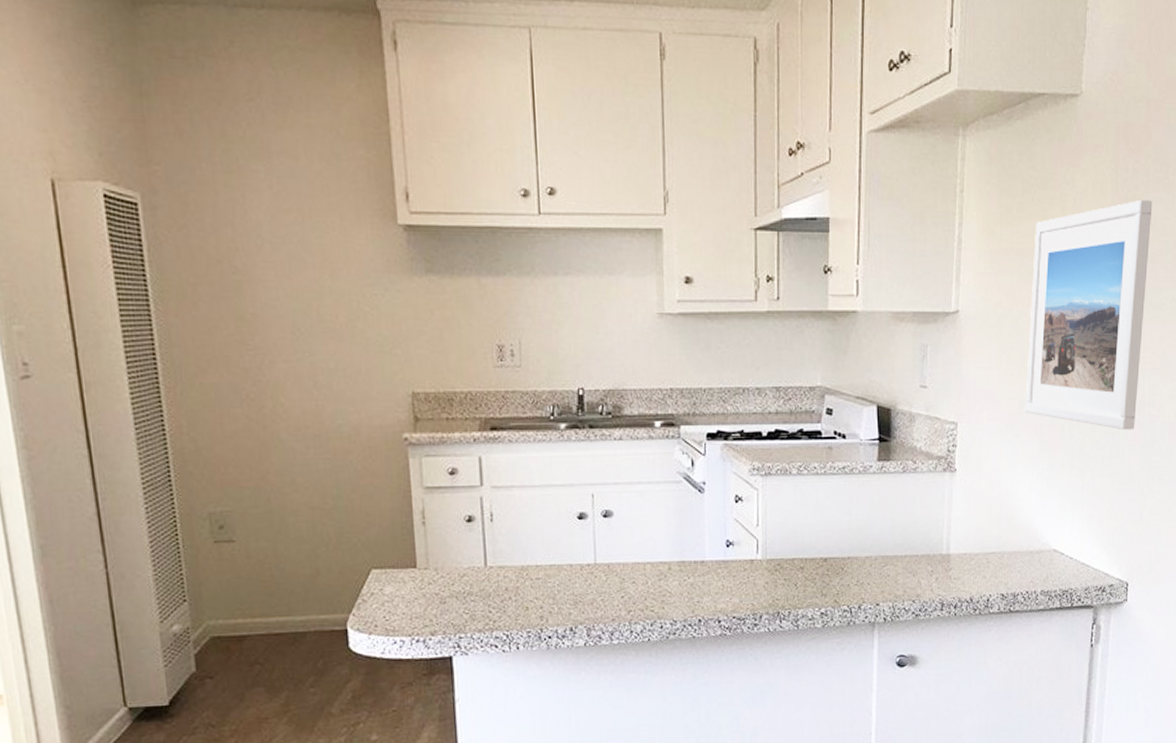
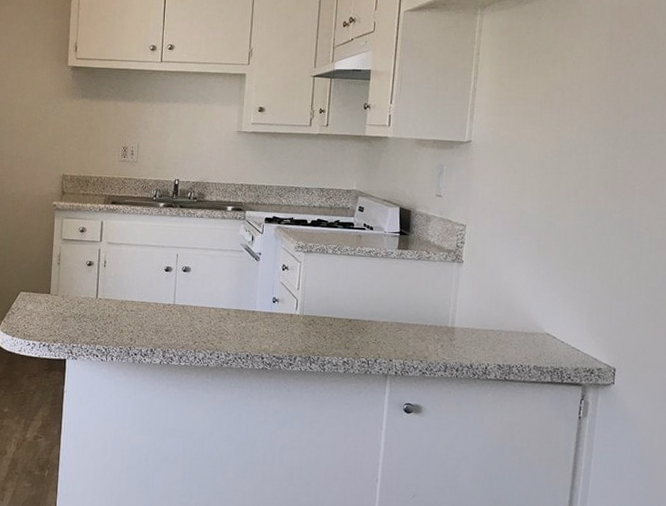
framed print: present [1025,199,1153,430] -> none [525,63,644,243]

